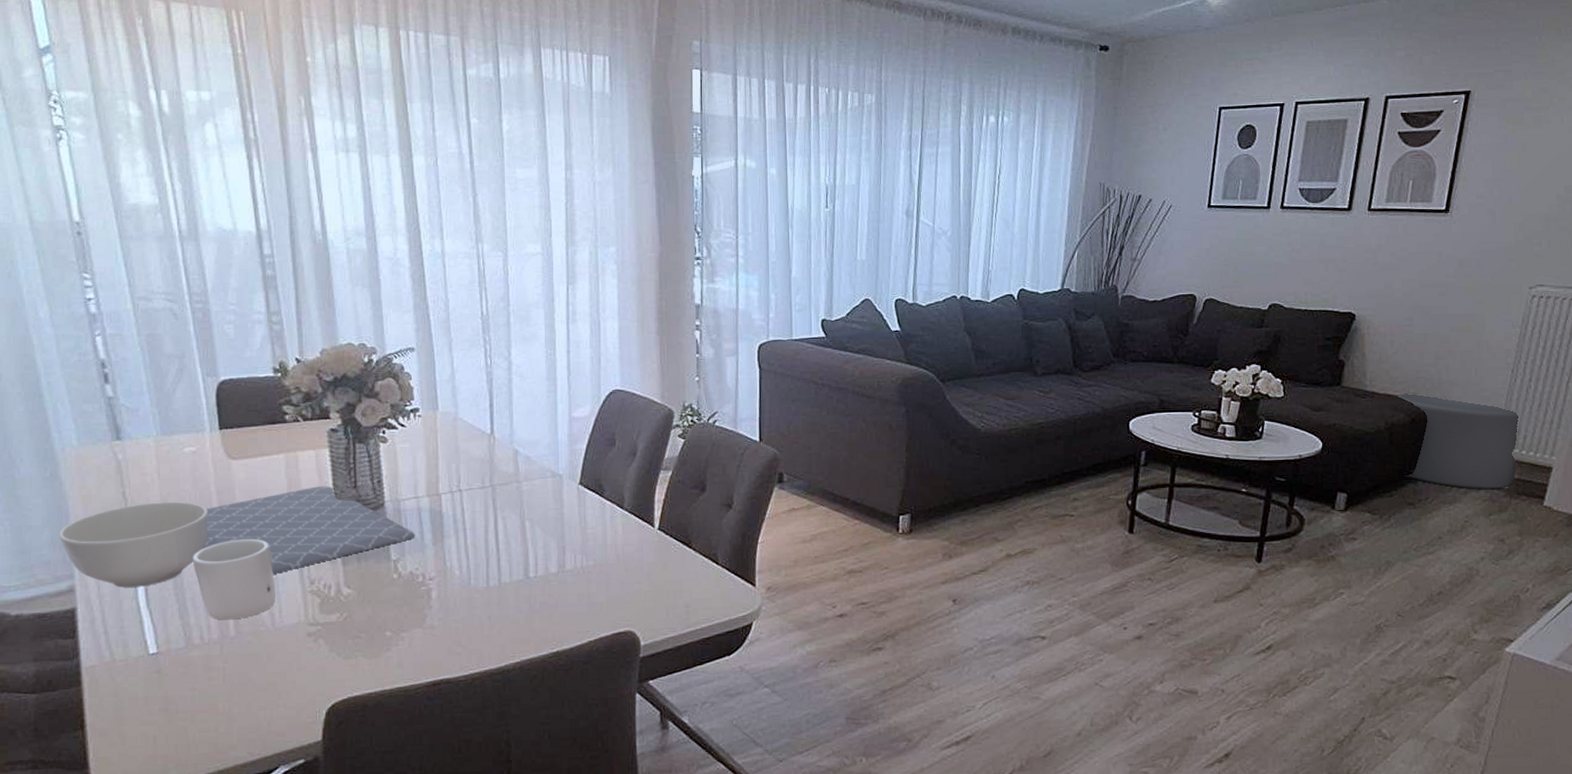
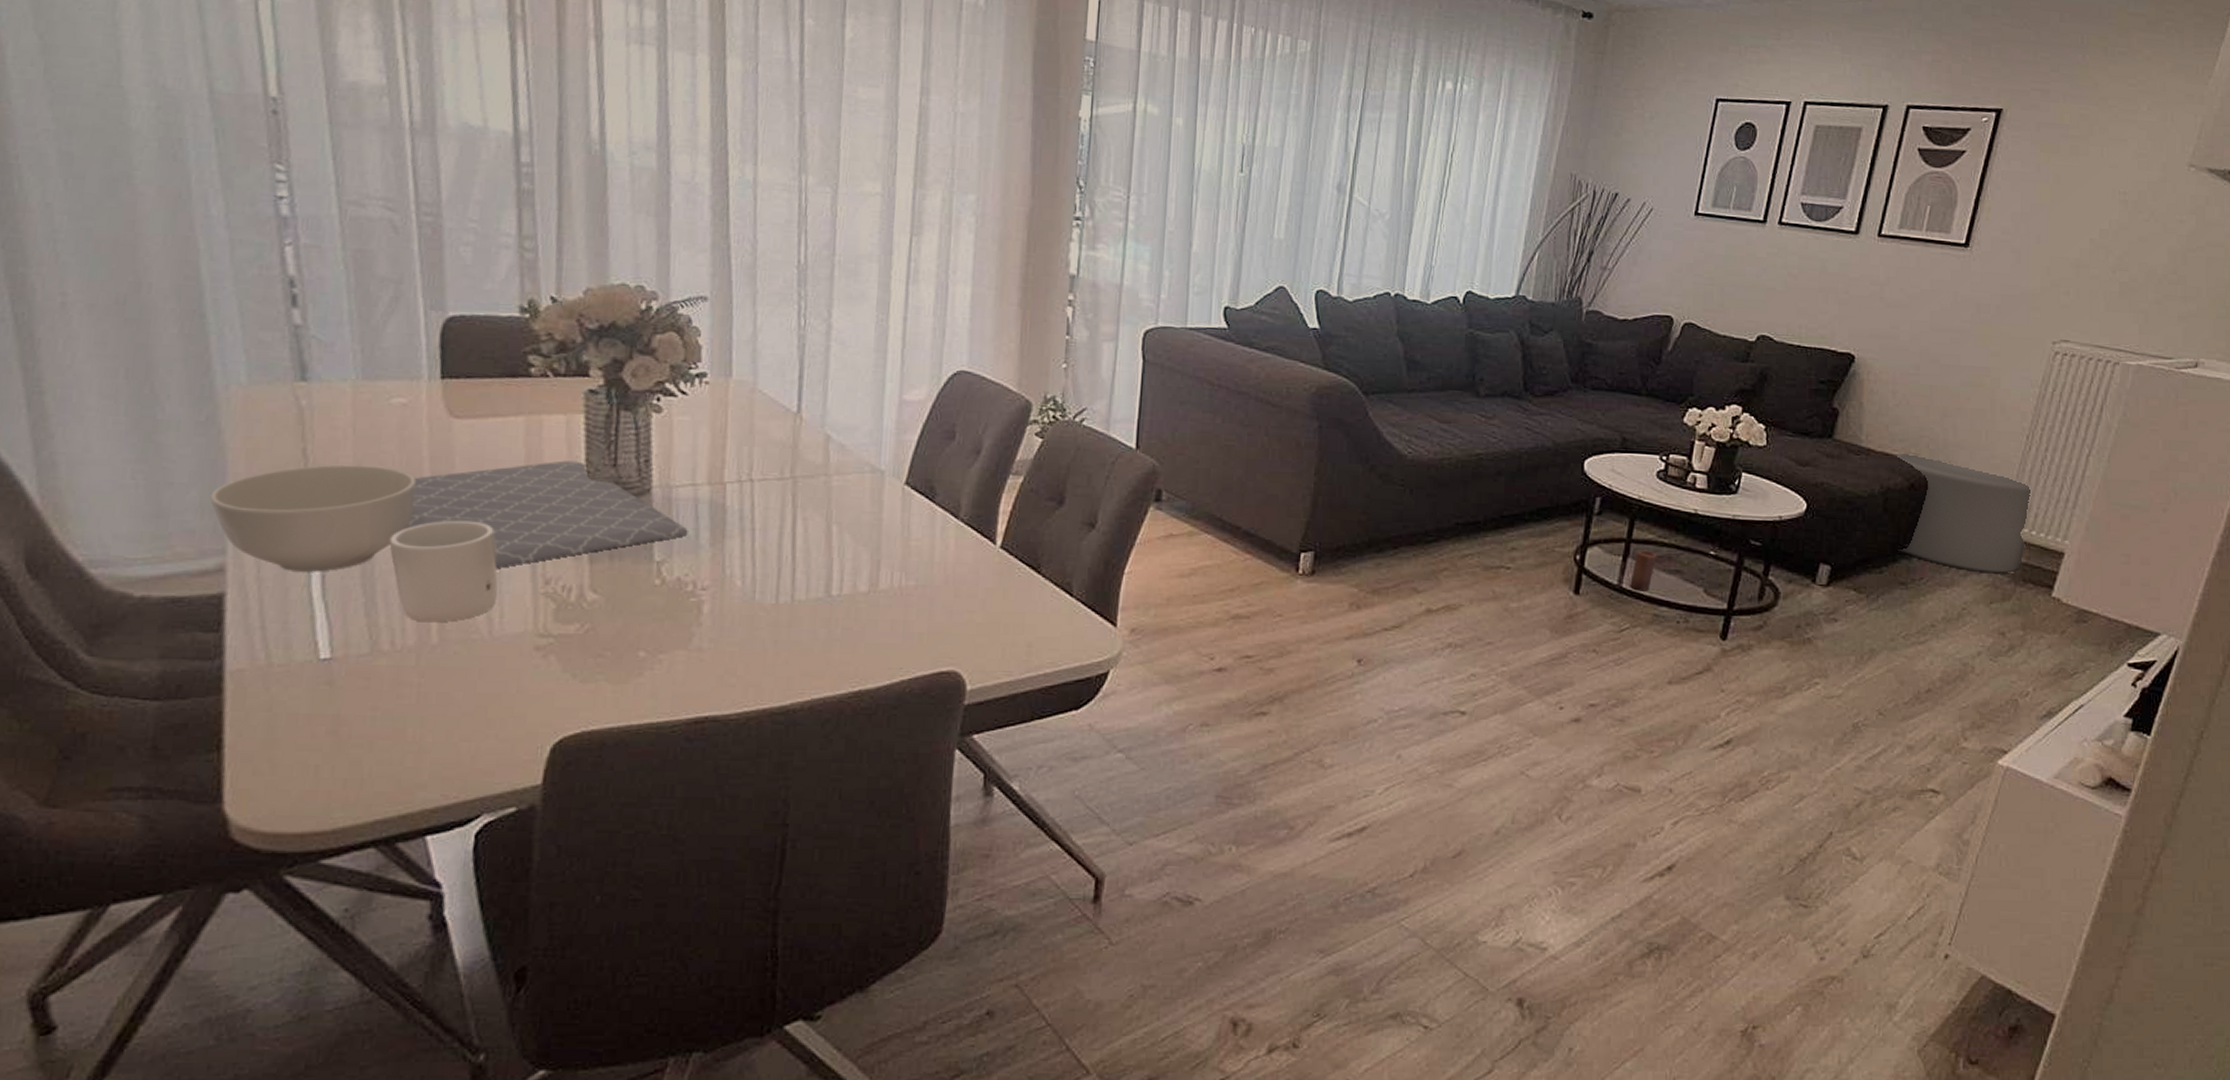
candle: none [1175,492,1197,527] -> present [1630,550,1656,592]

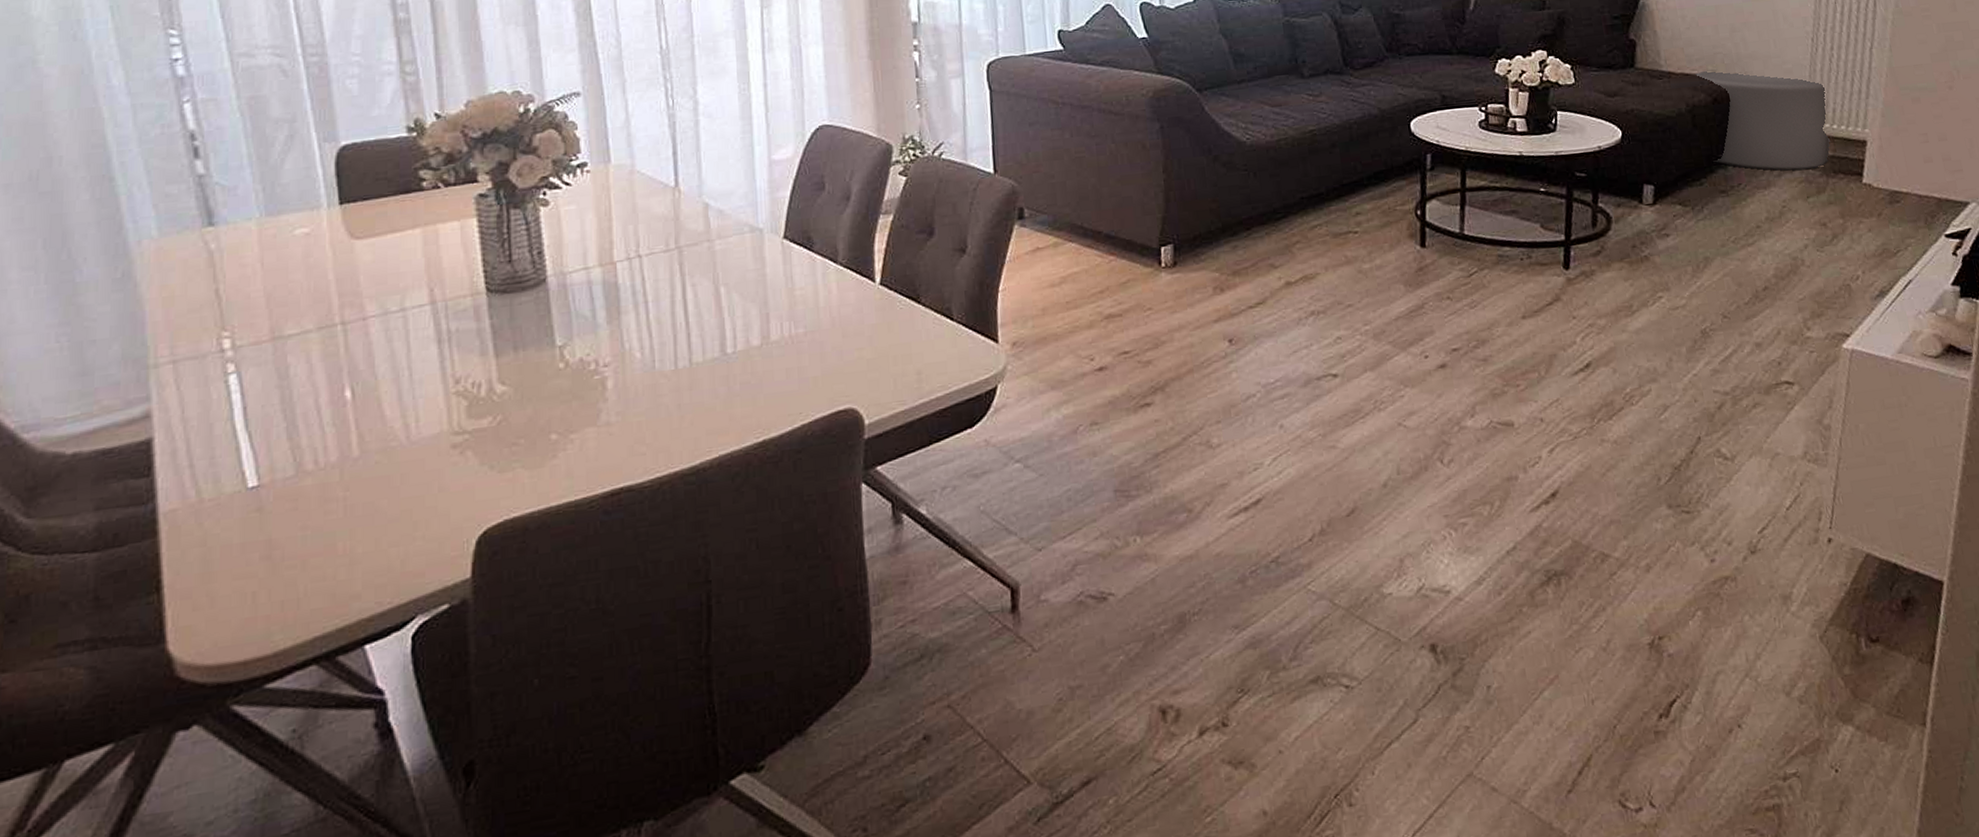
bowl: present [210,464,417,572] -> none [131,295,326,408]
mug: present [389,520,498,623] -> none [305,333,411,438]
placemat: present [407,460,688,568] -> none [320,262,585,375]
candle: present [1630,550,1656,592] -> none [1470,196,1492,236]

